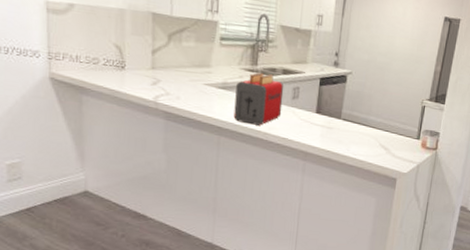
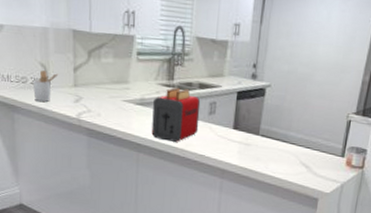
utensil holder: none [105,52,135,85] -> present [32,70,59,103]

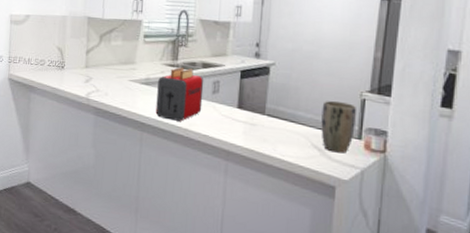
utensil holder: present [32,70,59,103] -> none [49,54,73,83]
plant pot: none [309,121,343,170] -> present [321,100,357,153]

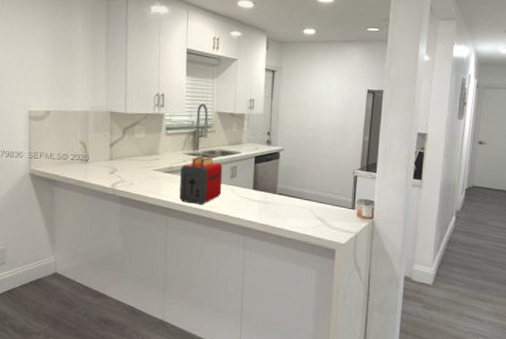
plant pot: present [321,100,357,153] -> none [323,178,351,222]

